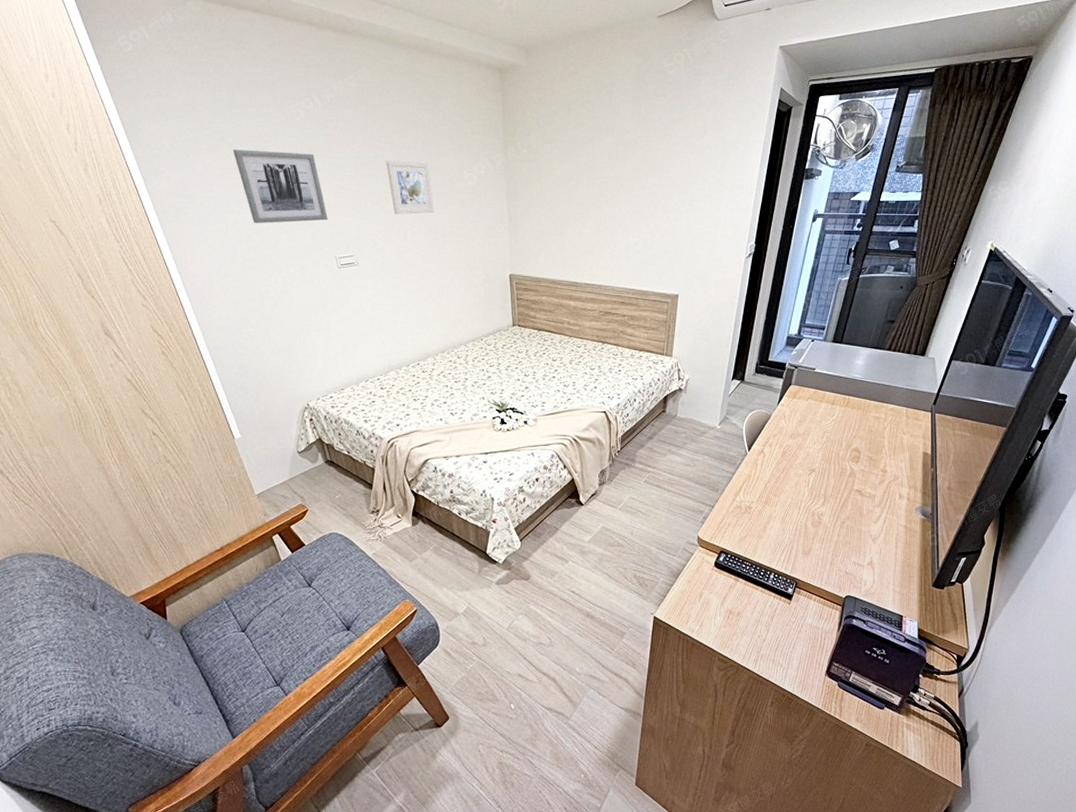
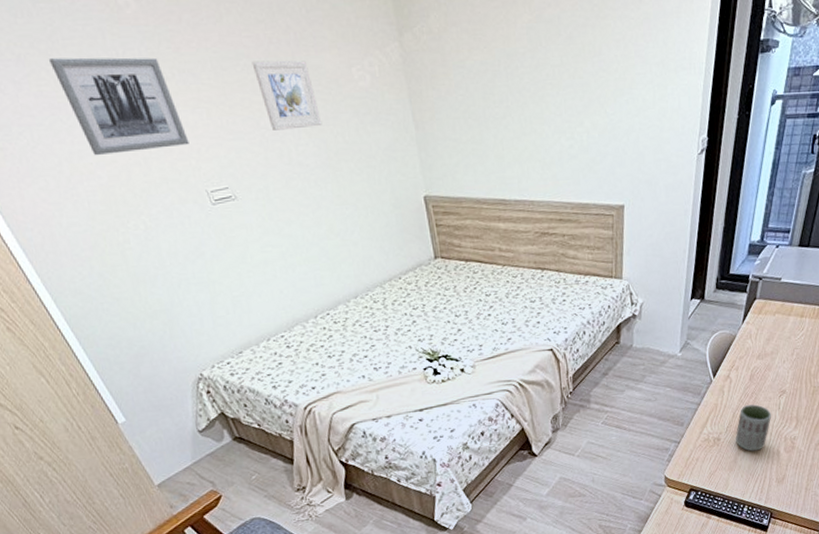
cup: none [765,479,800,522] -> present [735,404,771,452]

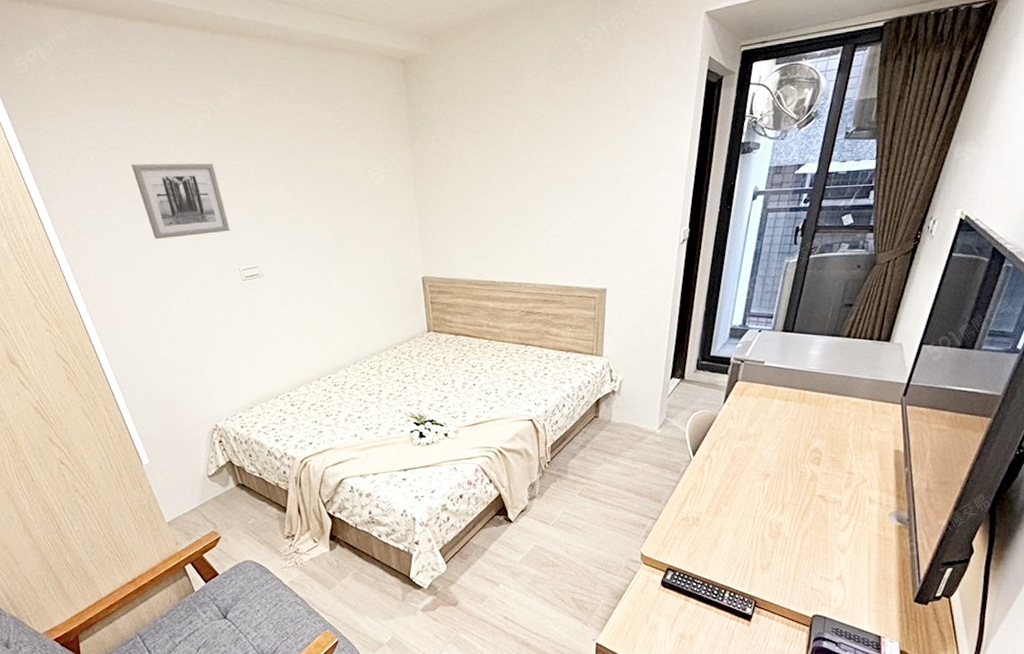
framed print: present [251,60,322,130] -> none [287,164,340,220]
cup: present [735,404,771,452] -> none [715,486,755,534]

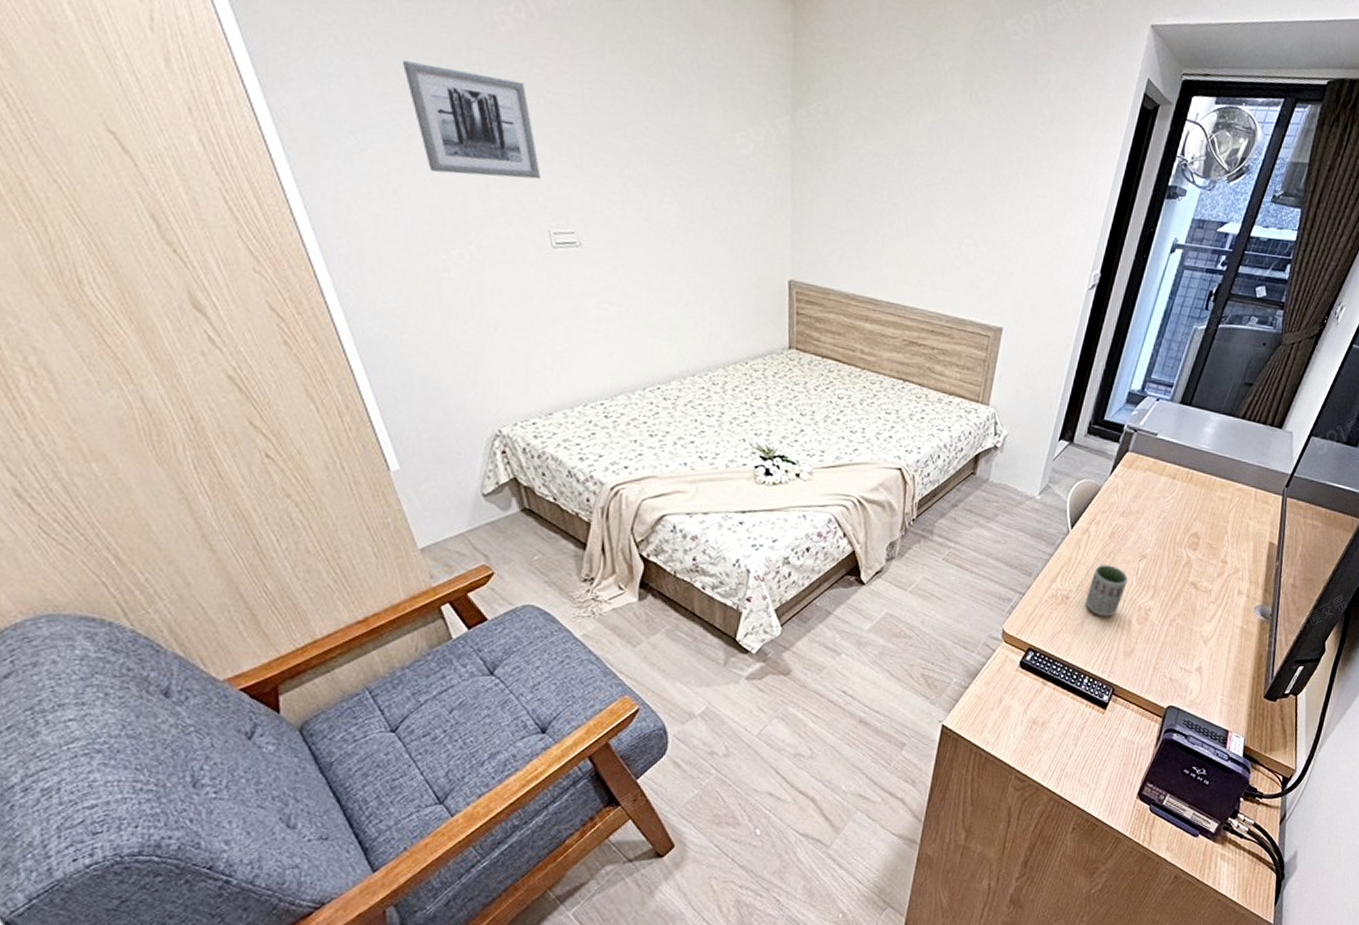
cup: none [715,486,755,534] -> present [1085,565,1128,617]

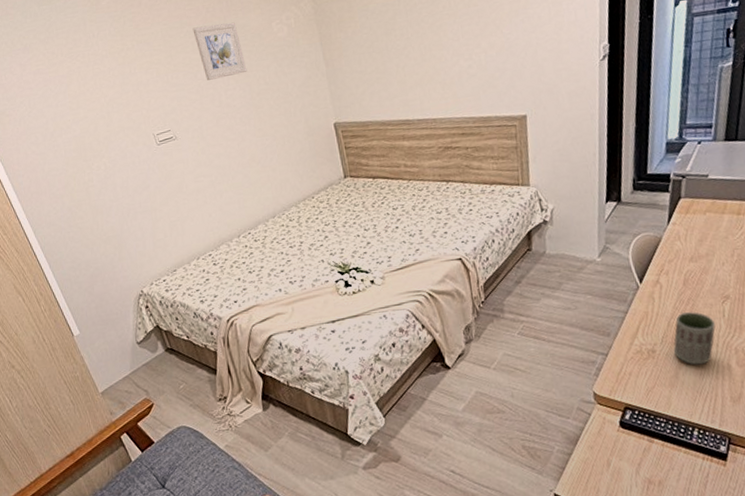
wall art: present [401,61,541,180] -> none [45,34,142,113]
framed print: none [627,106,692,187] -> present [192,22,247,80]

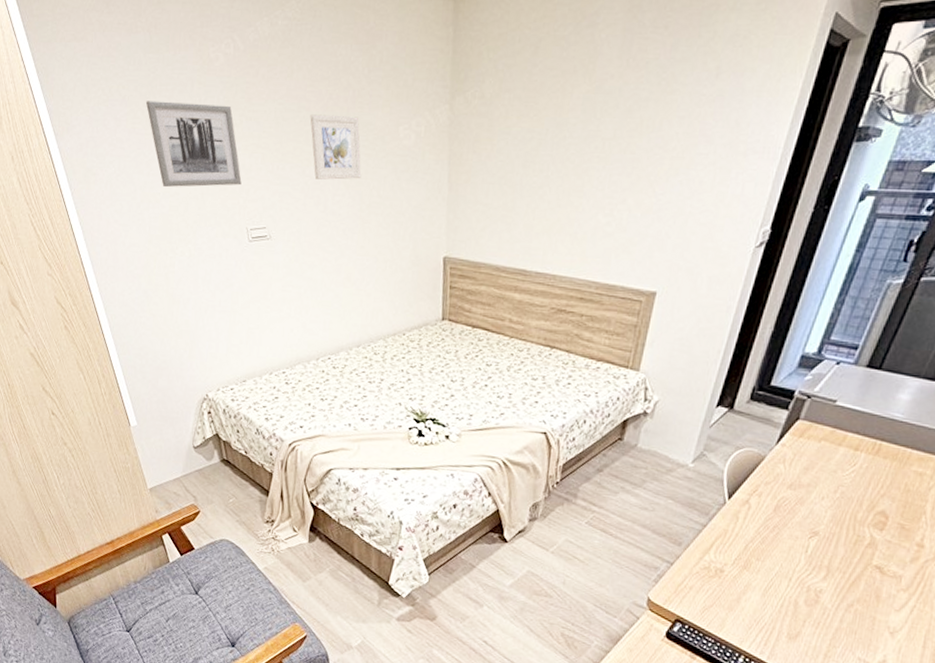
wall art: none [45,34,142,113] -> present [145,101,242,187]
cup: present [673,312,715,365] -> none [742,539,795,595]

